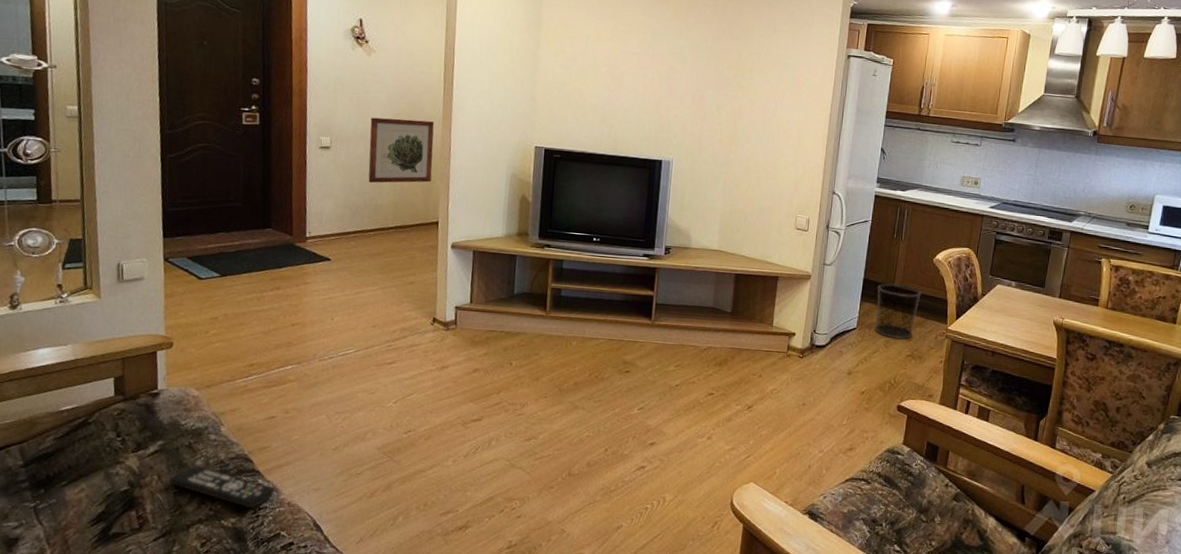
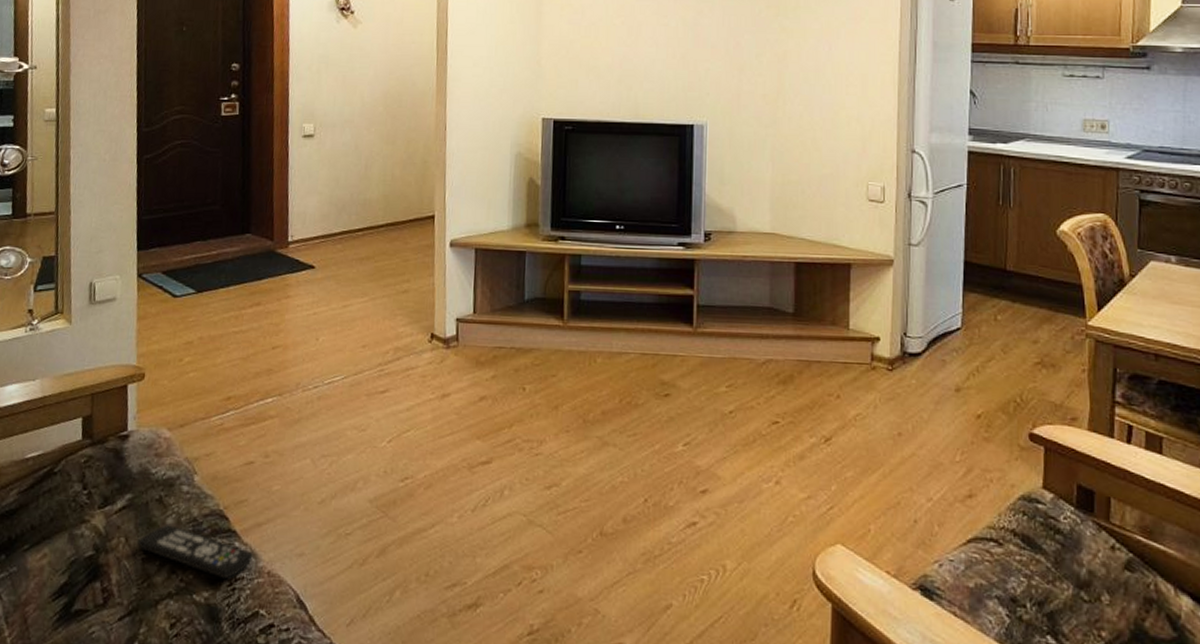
wall art: present [368,117,434,183] -> none [355,97,427,174]
waste bin: present [875,283,921,339] -> none [983,265,1045,341]

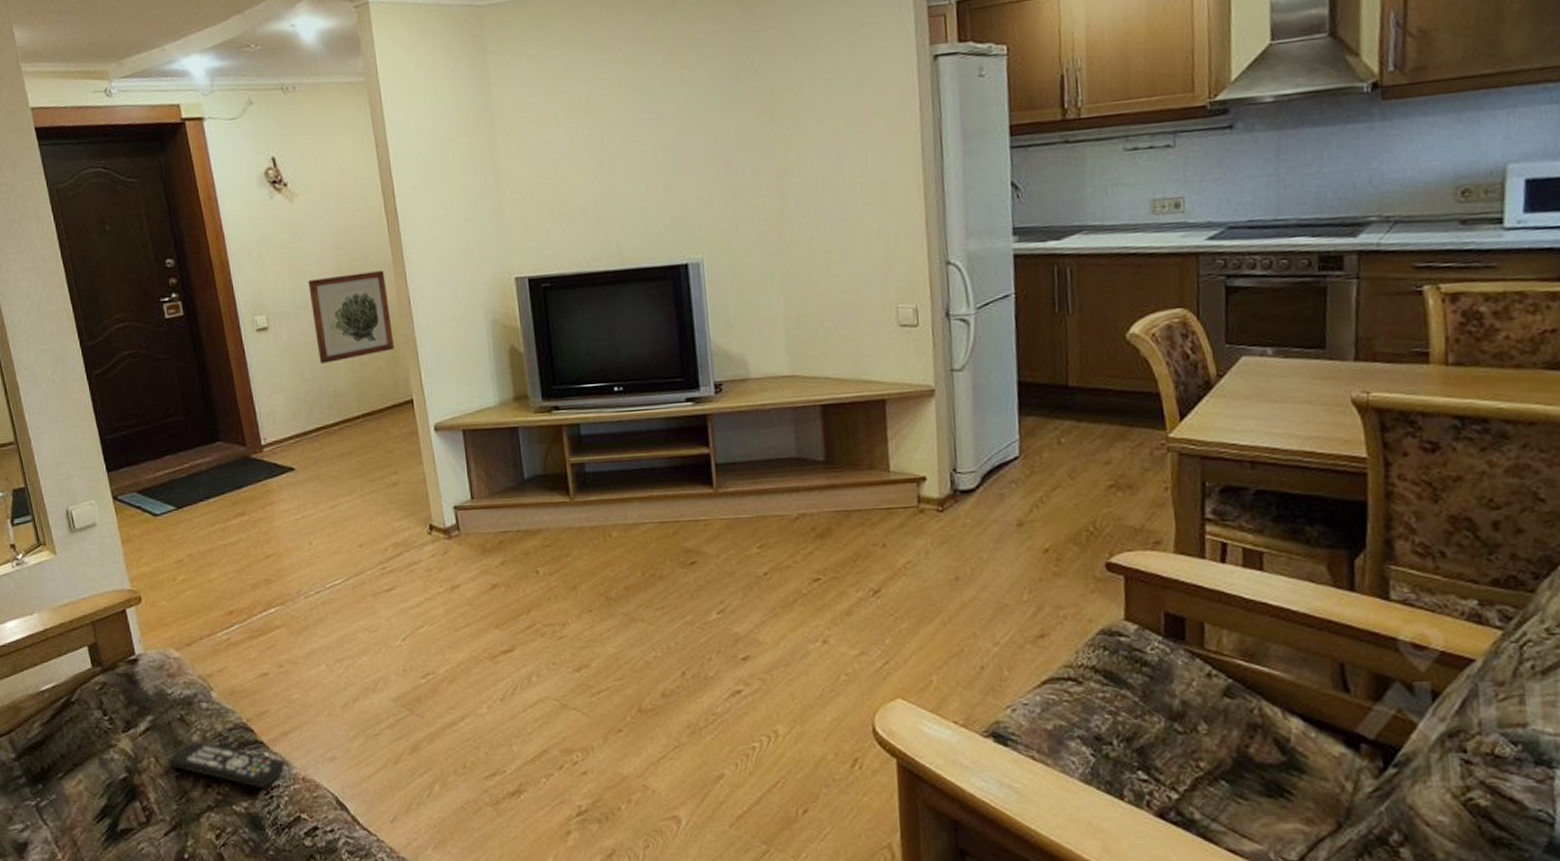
wall art: none [355,97,427,174] -> present [308,271,394,364]

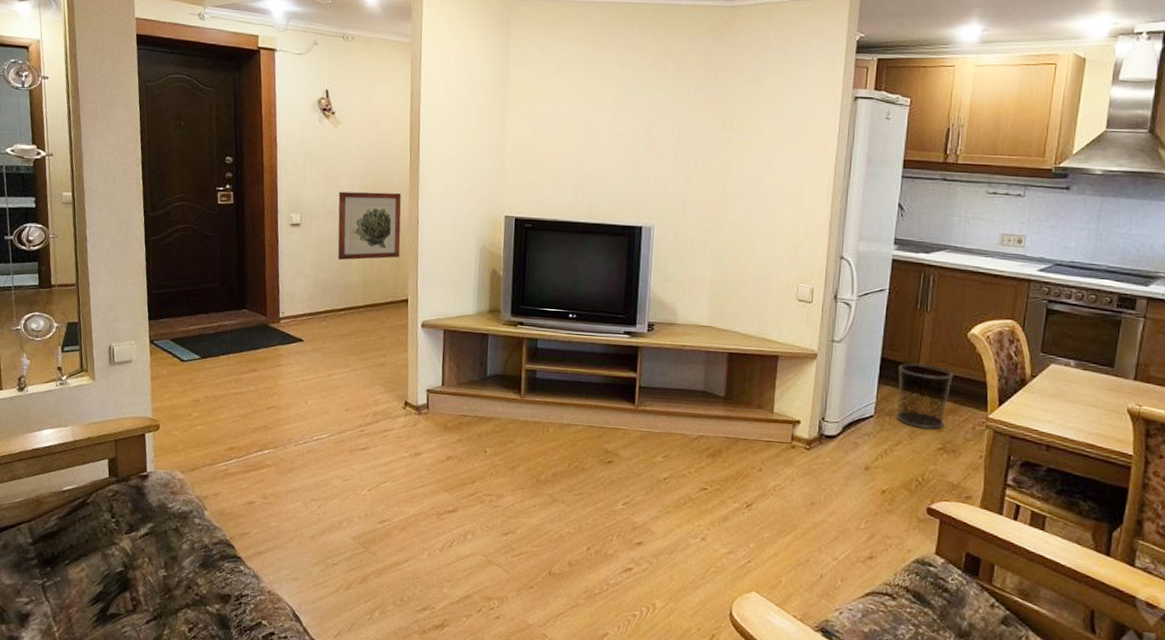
remote control: present [168,740,285,788] -> none [159,548,256,595]
waste bin: none [1041,380,1115,464] -> present [897,362,953,429]

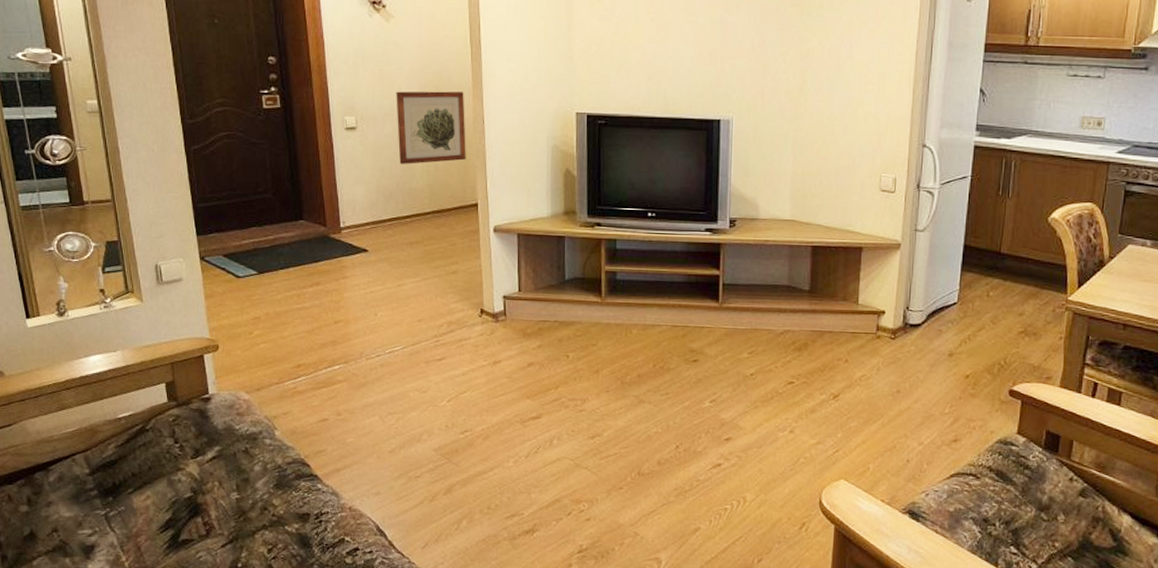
waste bin: present [897,362,953,429] -> none [980,249,1034,313]

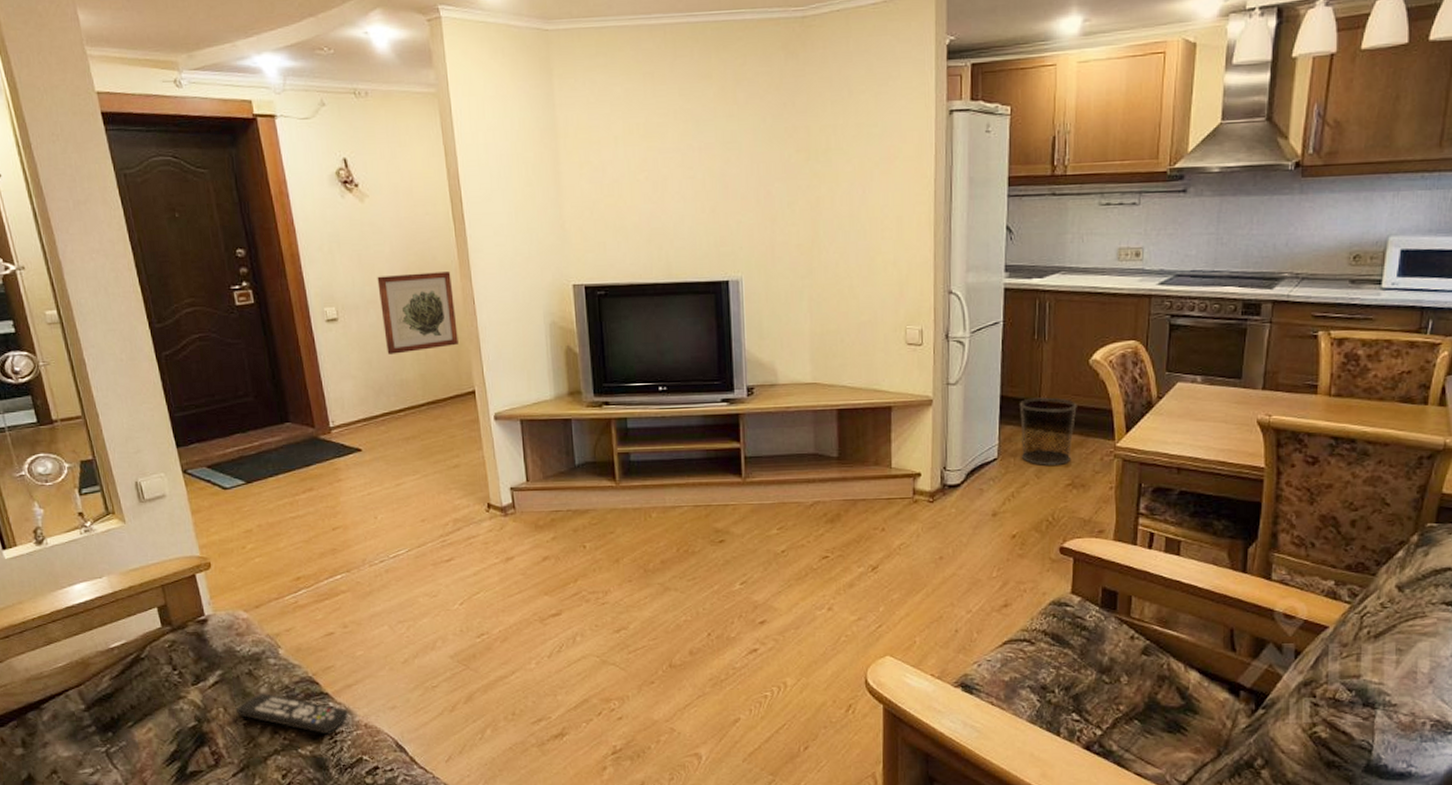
remote control: none [231,470,335,513] -> present [236,692,348,733]
waste bin: none [980,249,1034,313] -> present [1019,397,1077,465]

